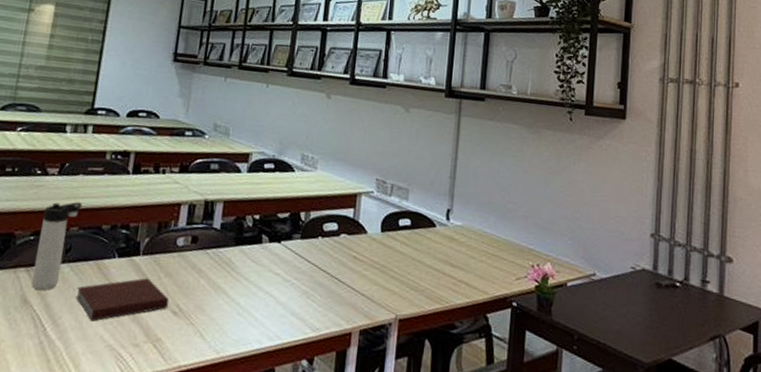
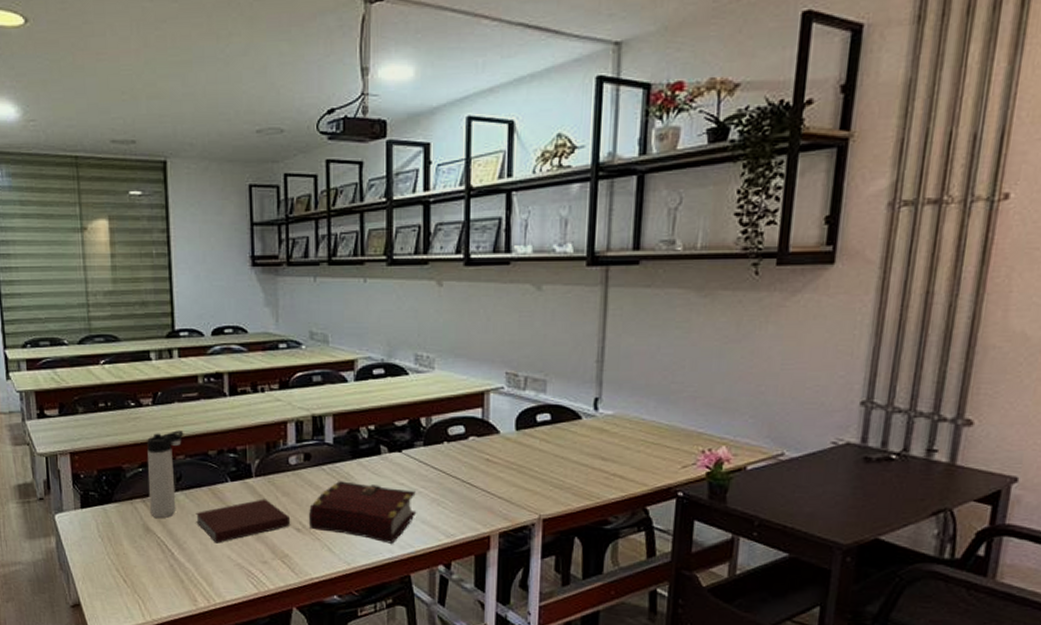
book: none [185,266,289,334] -> present [308,481,417,544]

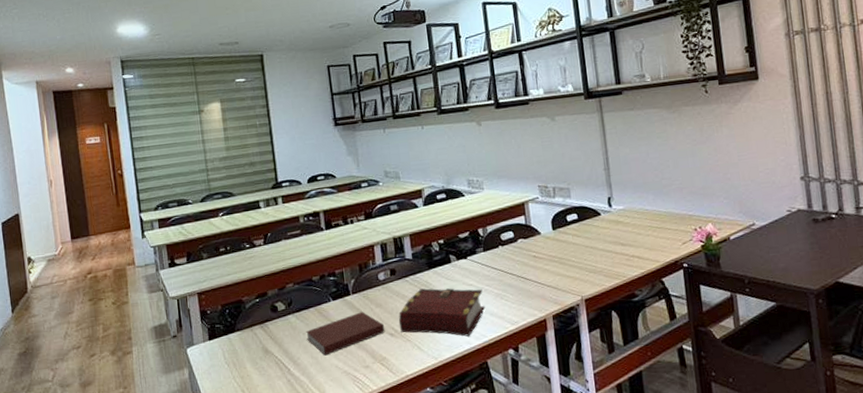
thermos bottle: present [147,430,184,518] -> none [261,263,292,340]

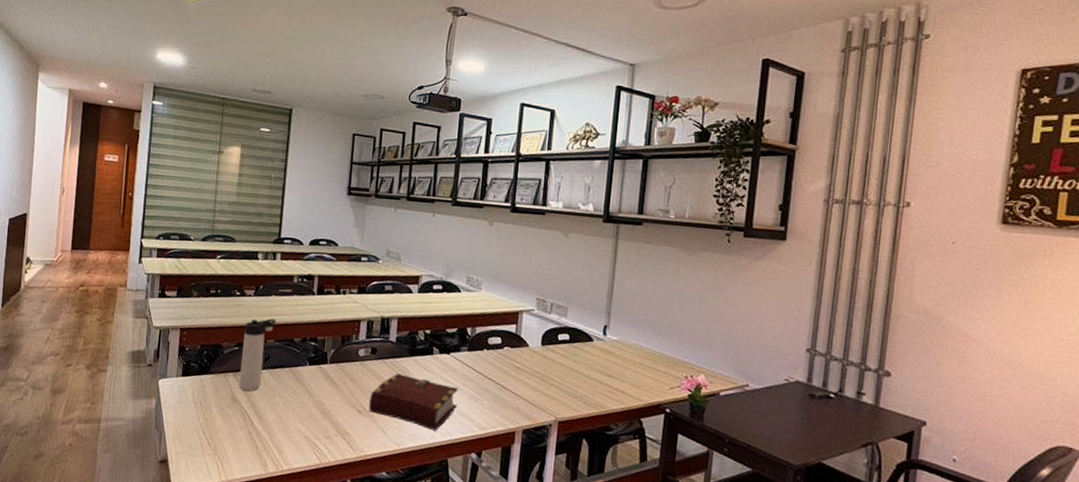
thermos bottle: none [261,263,292,340] -> present [238,318,277,391]
notebook: present [306,312,385,356] -> none [276,382,355,417]

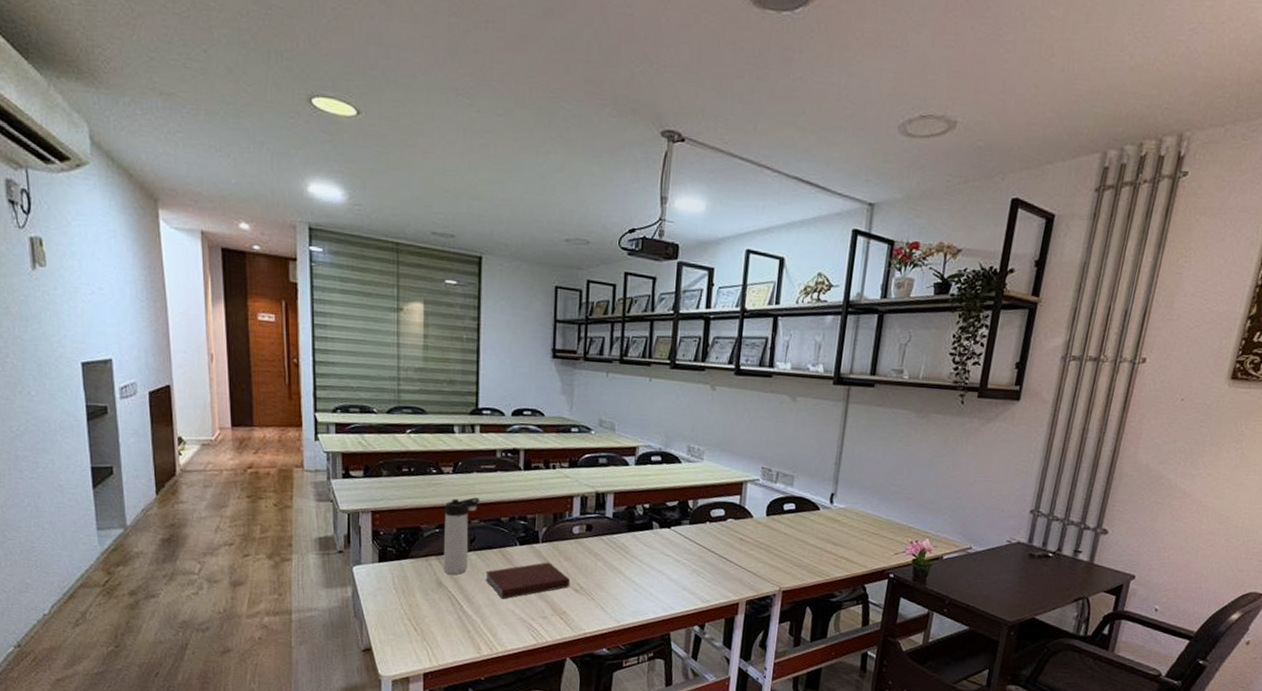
notebook: none [276,382,355,417] -> present [485,562,571,599]
book: present [368,373,458,431] -> none [585,550,680,606]

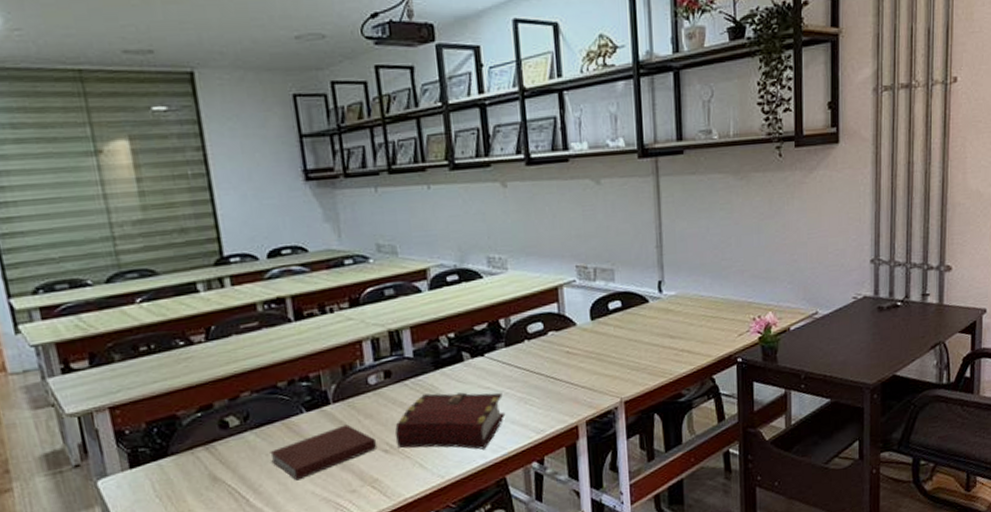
thermos bottle: present [443,497,480,575] -> none [203,365,247,465]
book: none [585,550,680,606] -> present [395,392,506,450]

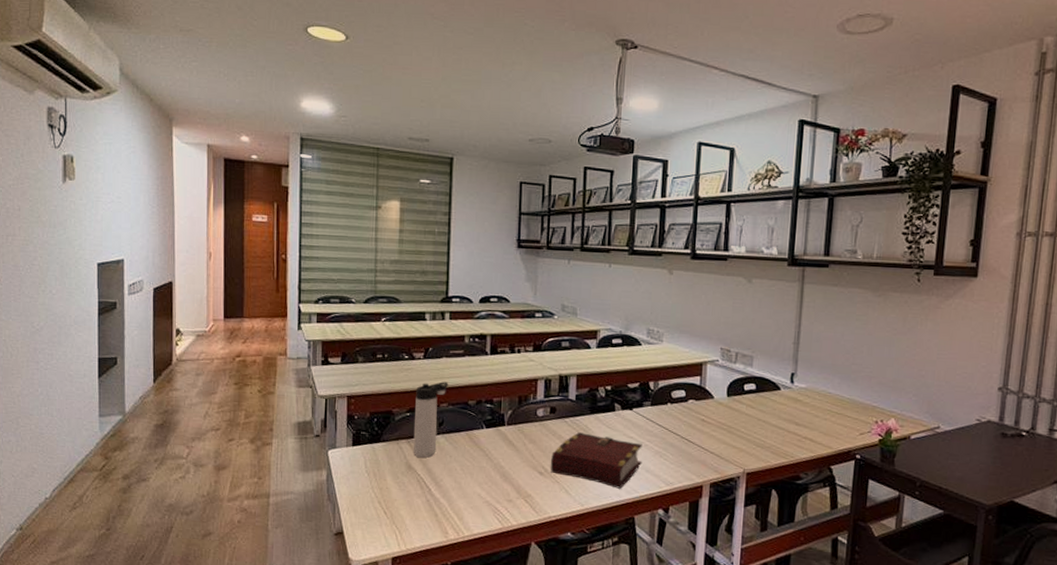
thermos bottle: none [203,365,247,465] -> present [413,381,449,458]
notebook: present [270,424,378,481] -> none [453,444,535,482]

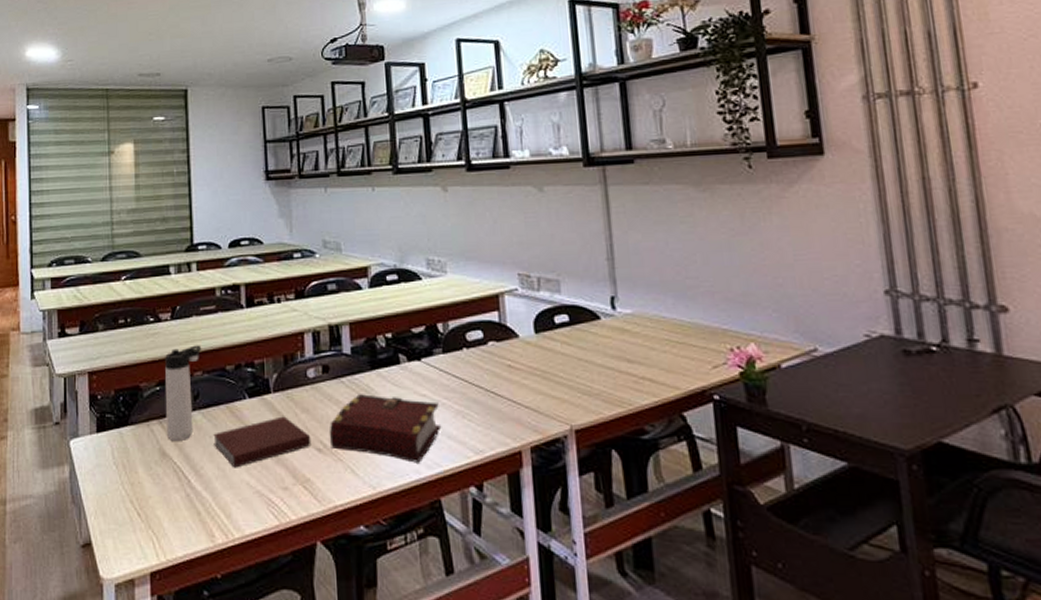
notebook: none [453,444,535,482] -> present [213,416,312,468]

